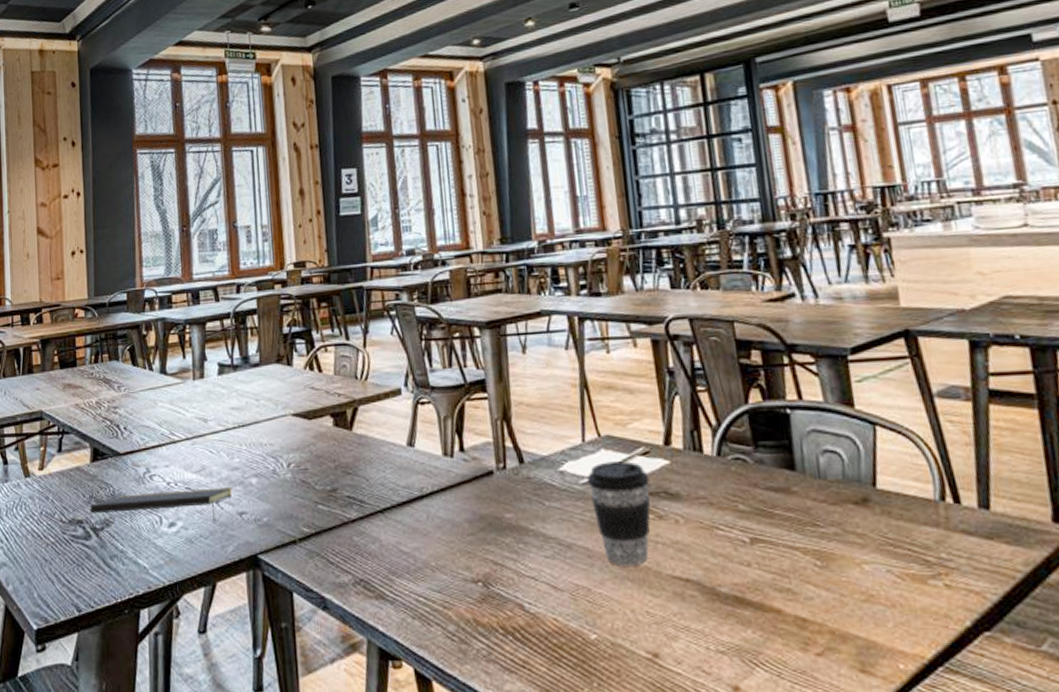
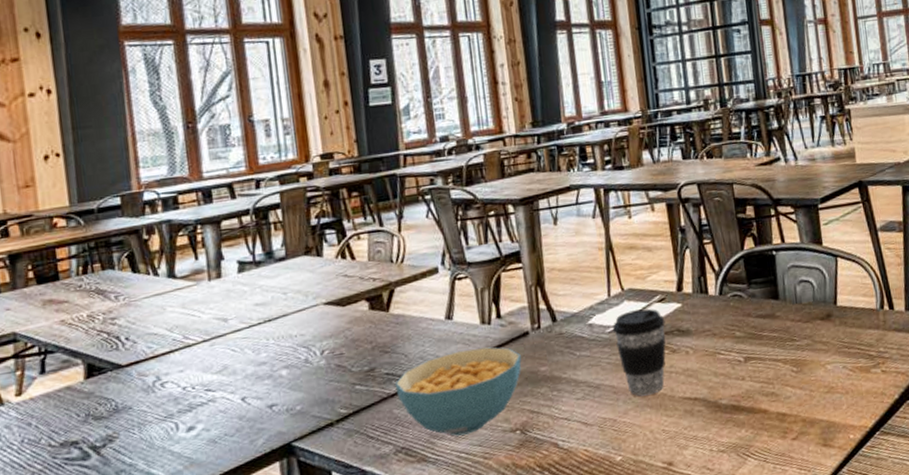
notepad: present [89,488,233,521] -> none [86,382,261,433]
cereal bowl: none [355,482,485,577] -> present [395,347,522,436]

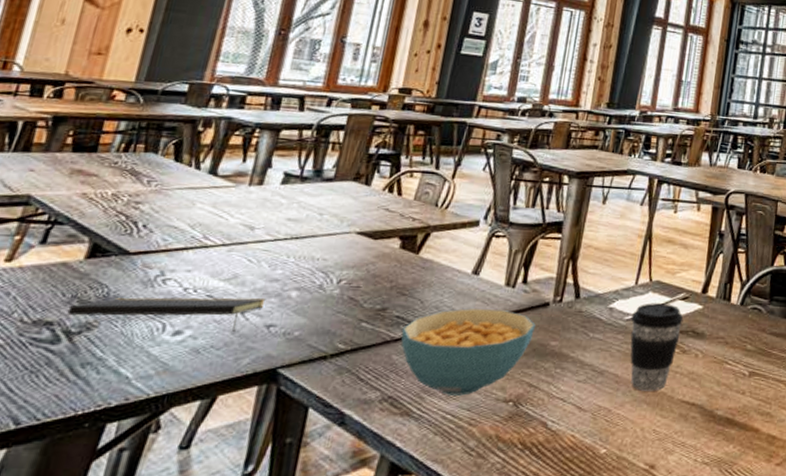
notepad: none [86,382,261,433] -> present [67,297,266,331]

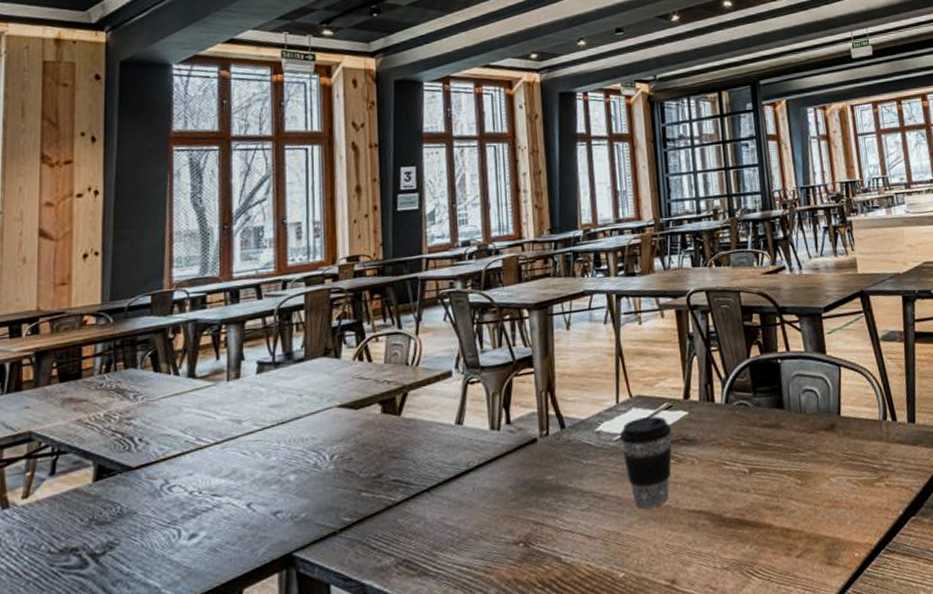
notepad: present [67,297,266,331] -> none [88,487,267,539]
cereal bowl: present [401,308,535,396] -> none [401,453,528,548]

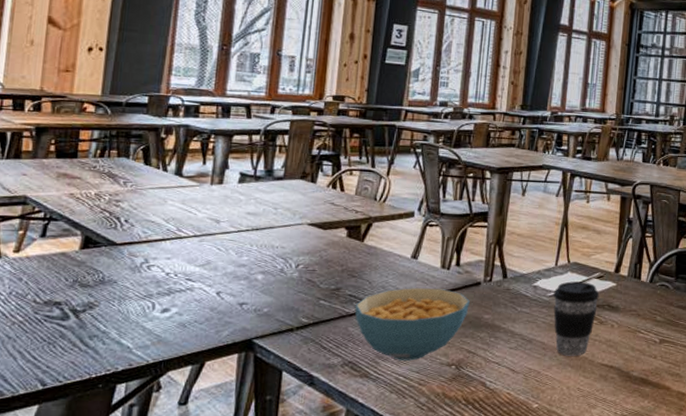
cereal bowl: none [401,453,528,548] -> present [354,288,470,361]

